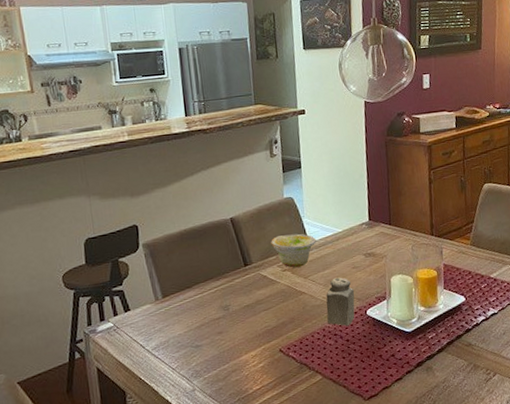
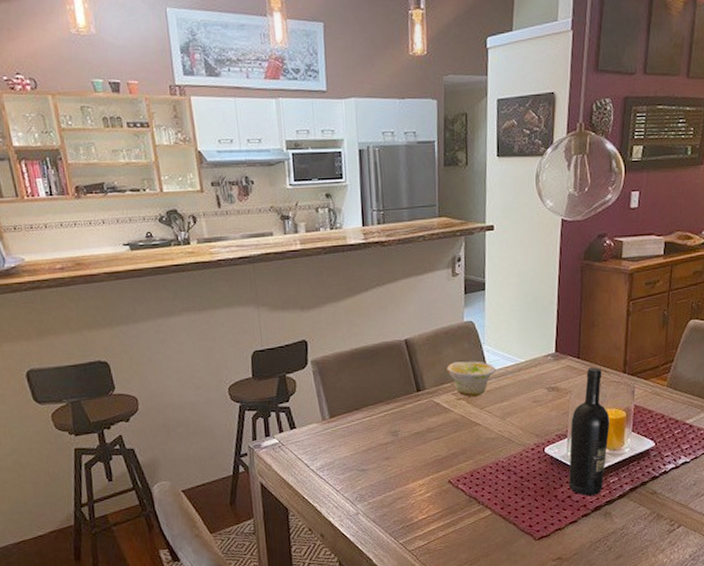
salt shaker: present [326,277,355,326] -> none [501,410,534,462]
wine bottle: none [388,232,424,353] -> present [568,367,610,496]

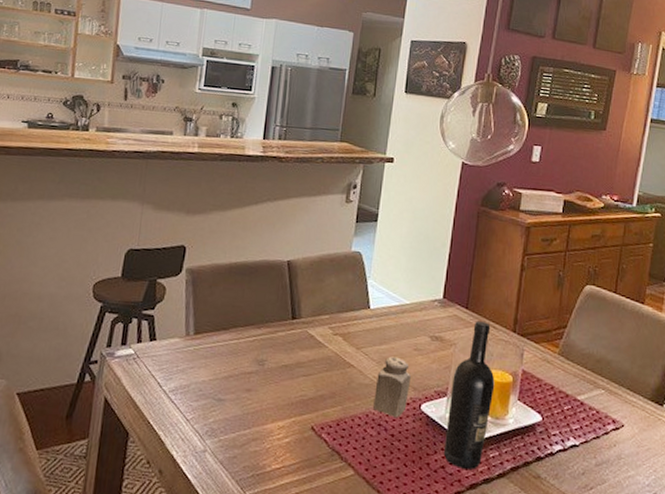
bowl: present [447,361,496,397] -> none [326,293,378,335]
salt shaker: none [501,410,534,462] -> present [373,356,412,417]

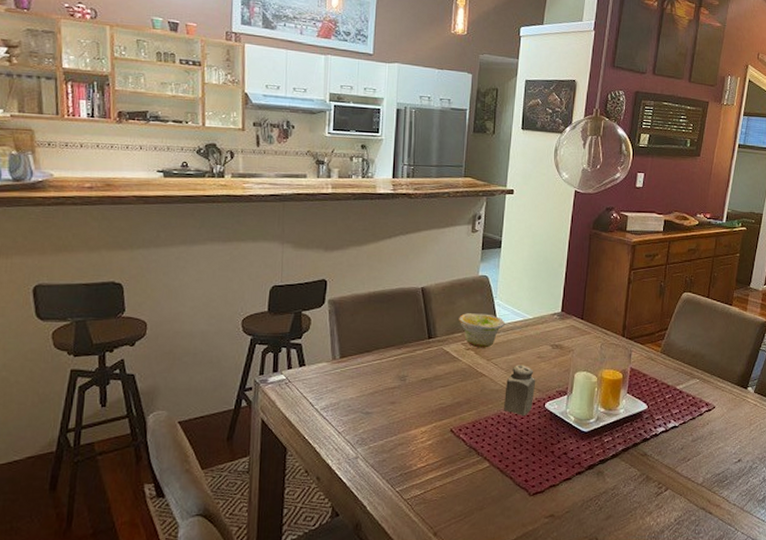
bowl: none [326,293,378,335] -> present [459,313,505,348]
wine bottle: present [443,321,495,470] -> none [565,329,608,453]

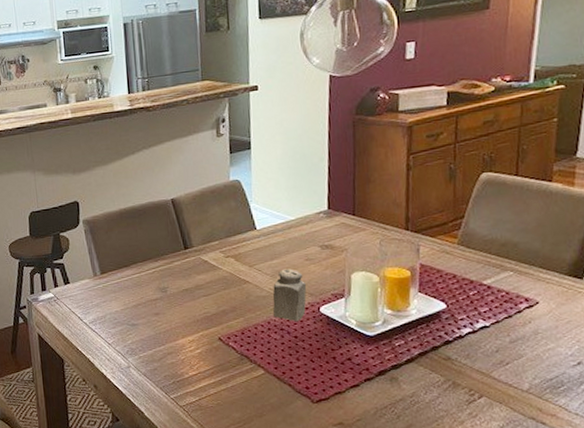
bowl: present [459,313,505,348] -> none [214,219,264,255]

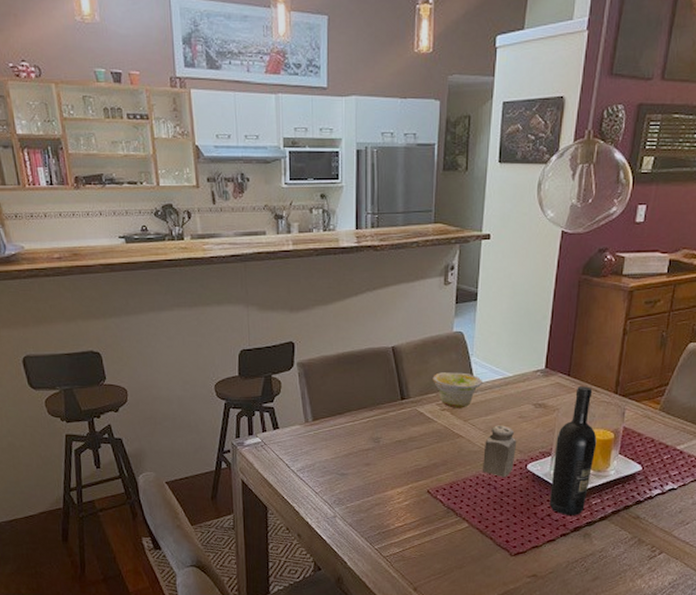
bowl: none [214,219,264,255] -> present [432,372,482,408]
wine bottle: none [347,225,393,359] -> present [549,386,597,515]

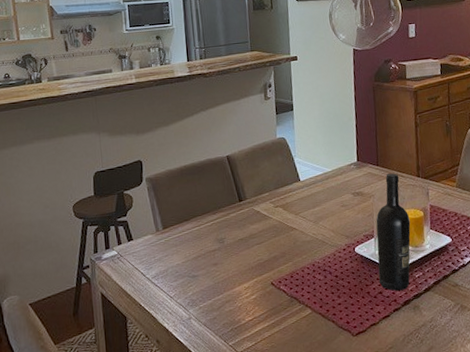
bowl: present [432,372,482,408] -> none [264,172,307,205]
salt shaker: present [483,425,517,477] -> none [316,215,344,262]

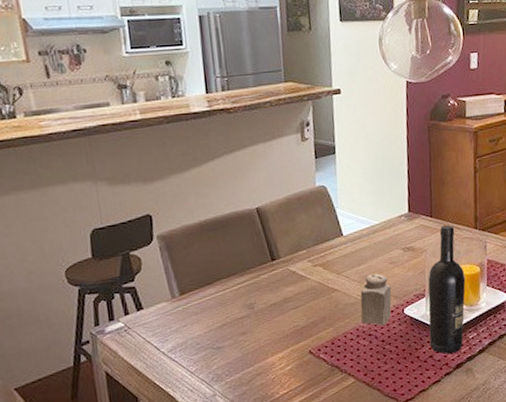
salt shaker: none [316,215,344,262] -> present [360,273,392,326]

